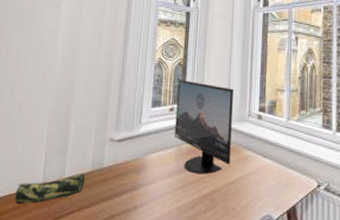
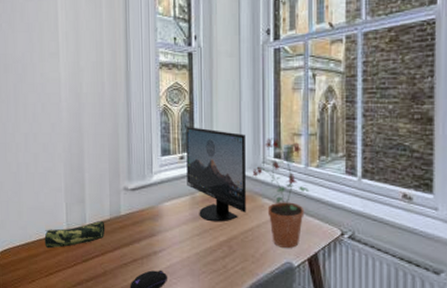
potted plant: none [238,92,289,200] -> present [252,138,309,248]

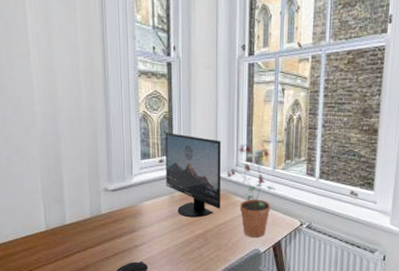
pencil case: present [44,221,105,248] -> none [22,220,86,247]

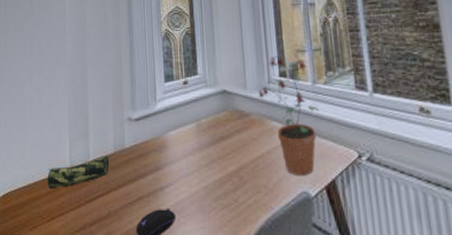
pencil case: none [22,220,86,247] -> present [47,156,110,189]
monitor: present [165,133,221,218] -> none [188,50,255,150]

